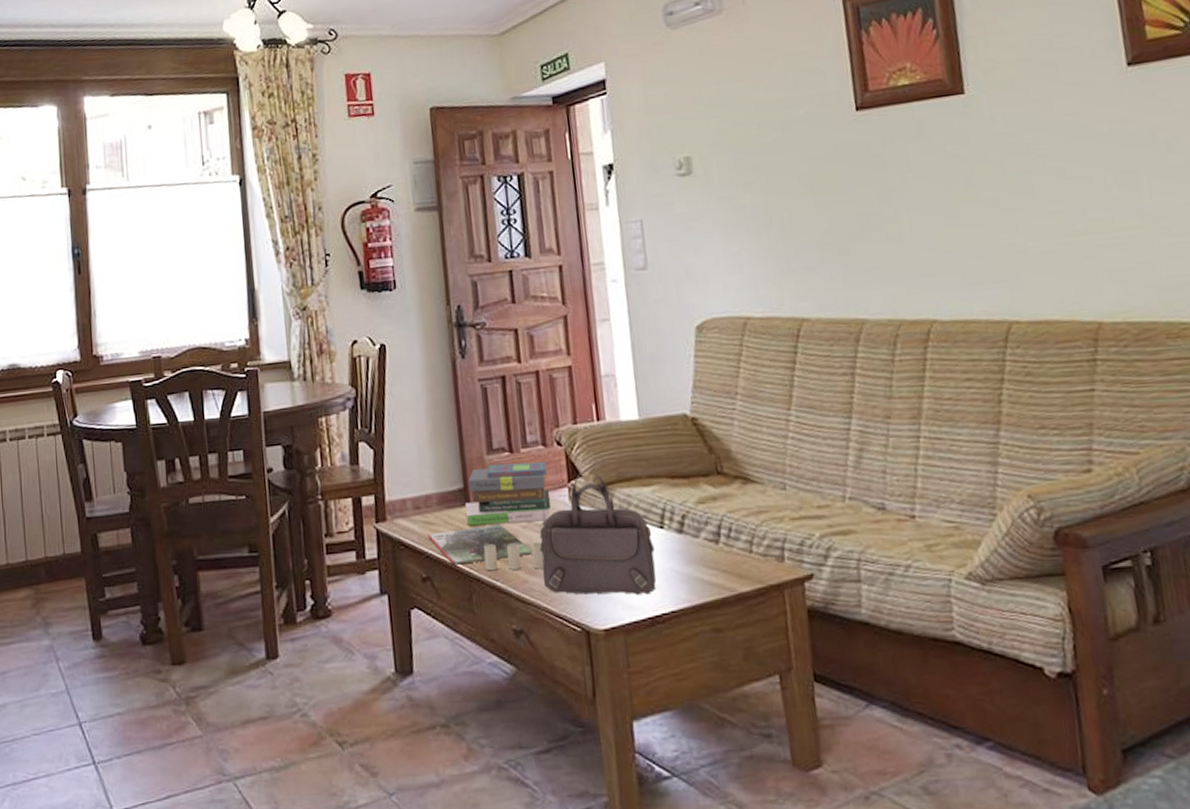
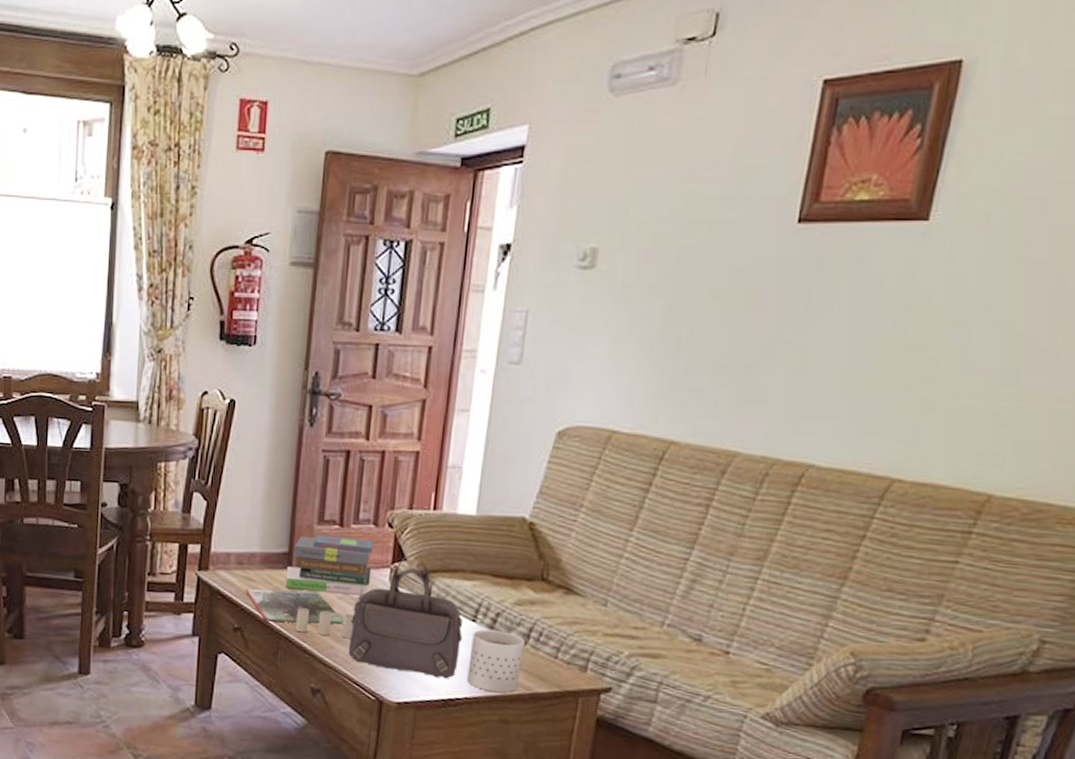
mug: none [664,533,721,601] -> present [467,629,525,693]

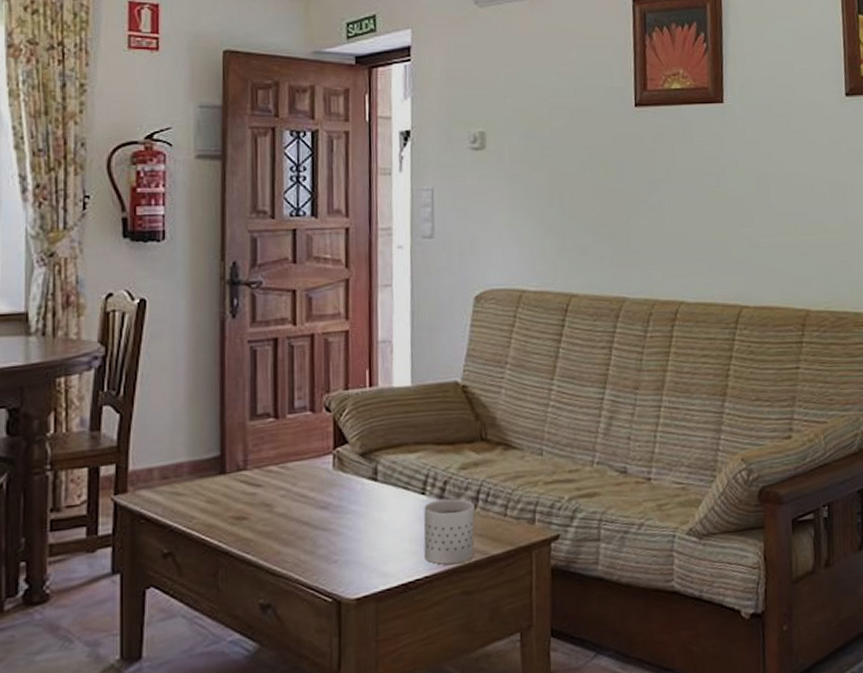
magazine: present [245,588,344,625] -> none [173,494,289,539]
books: present [285,534,374,595] -> none [219,427,314,496]
toilet paper roll: present [295,608,354,639] -> none [236,511,300,544]
handbag: present [348,554,463,679] -> none [296,435,414,564]

